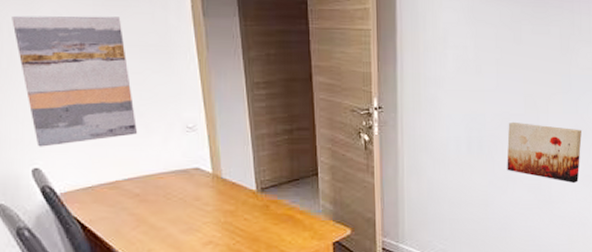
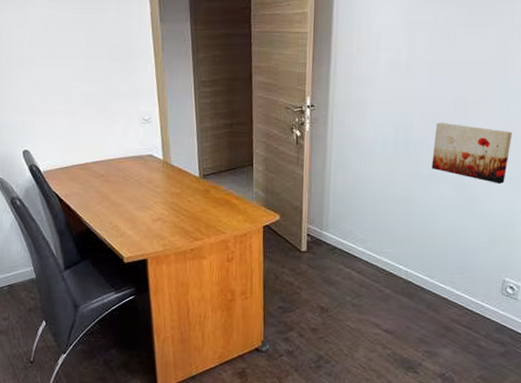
wall art: present [12,15,138,147] -> none [10,22,104,133]

